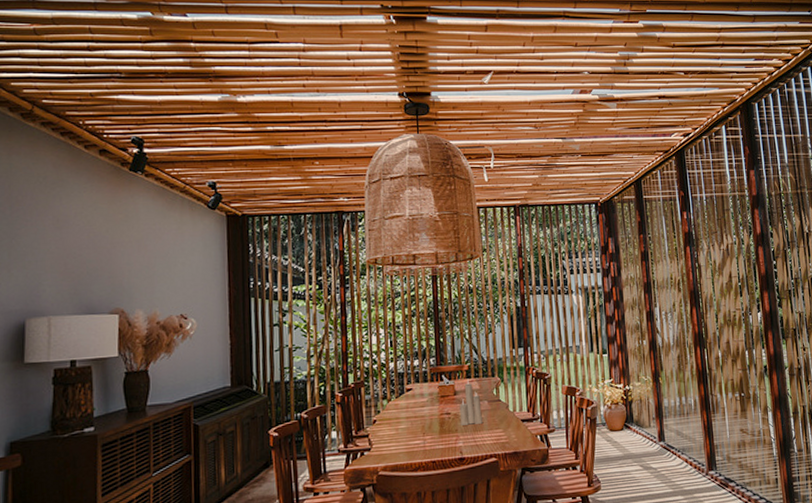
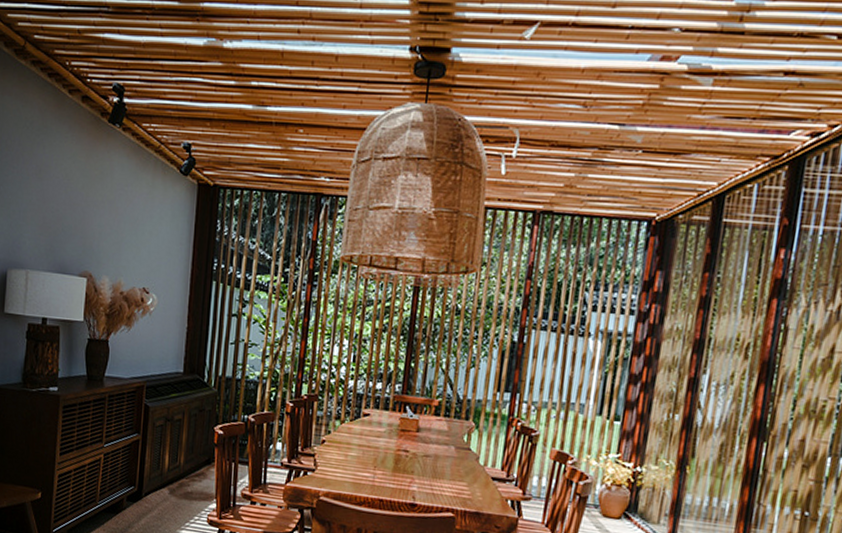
candle: present [459,378,484,426] -> none [417,416,447,472]

